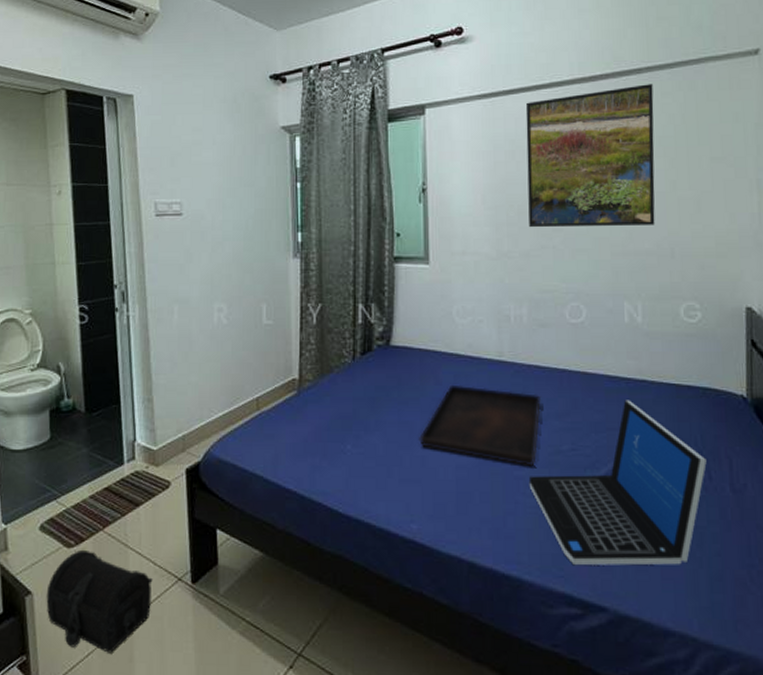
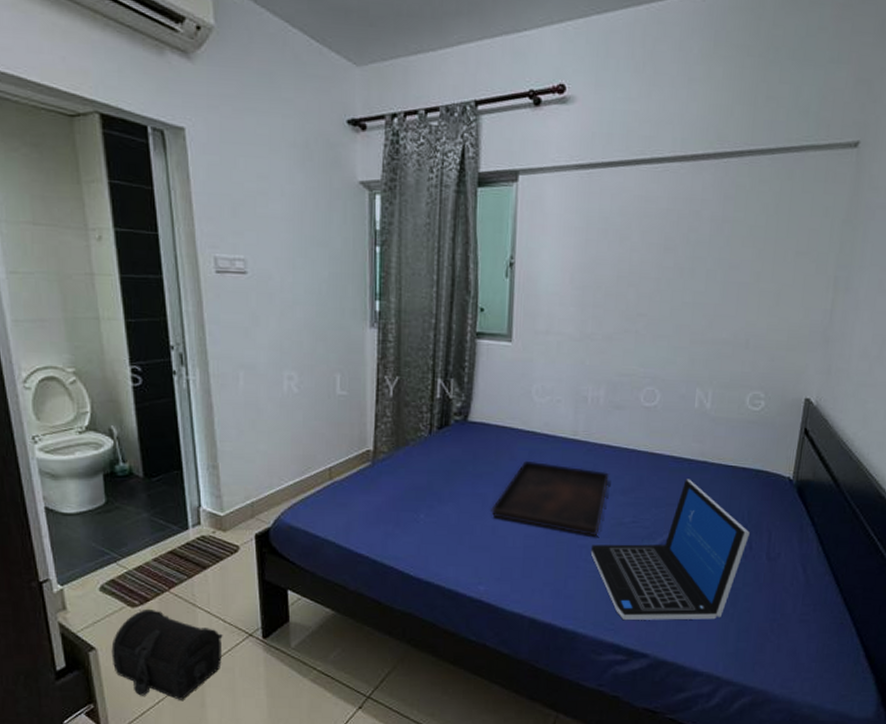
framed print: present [525,84,655,228] -> none [614,169,752,315]

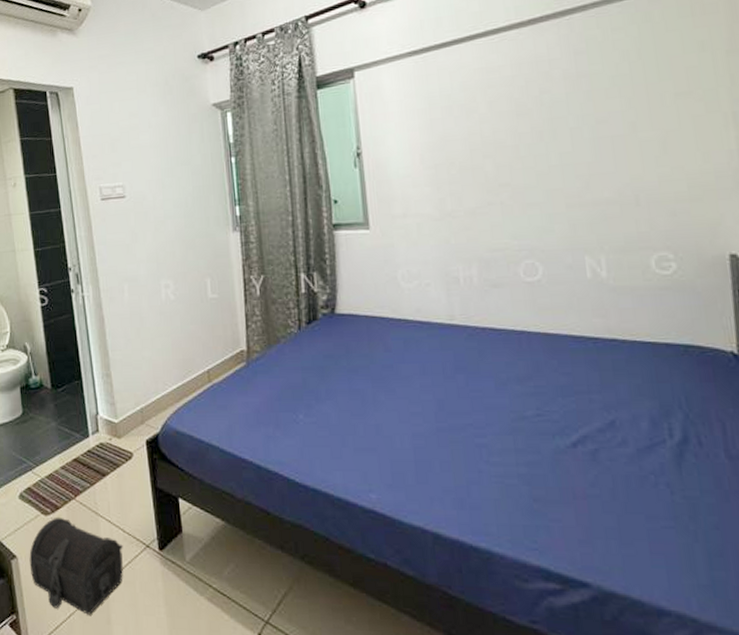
serving tray: present [491,460,610,537] -> none [372,351,500,434]
laptop: present [590,479,750,620] -> none [491,361,695,539]

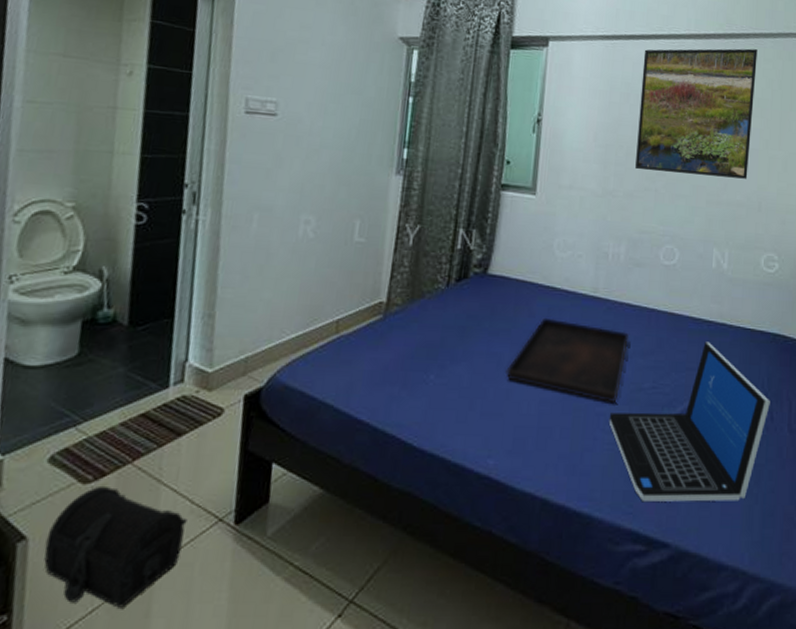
serving tray: none [372,351,500,434] -> present [506,317,630,404]
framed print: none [460,20,615,185] -> present [635,48,758,179]
laptop: none [491,361,695,539] -> present [608,341,770,502]

